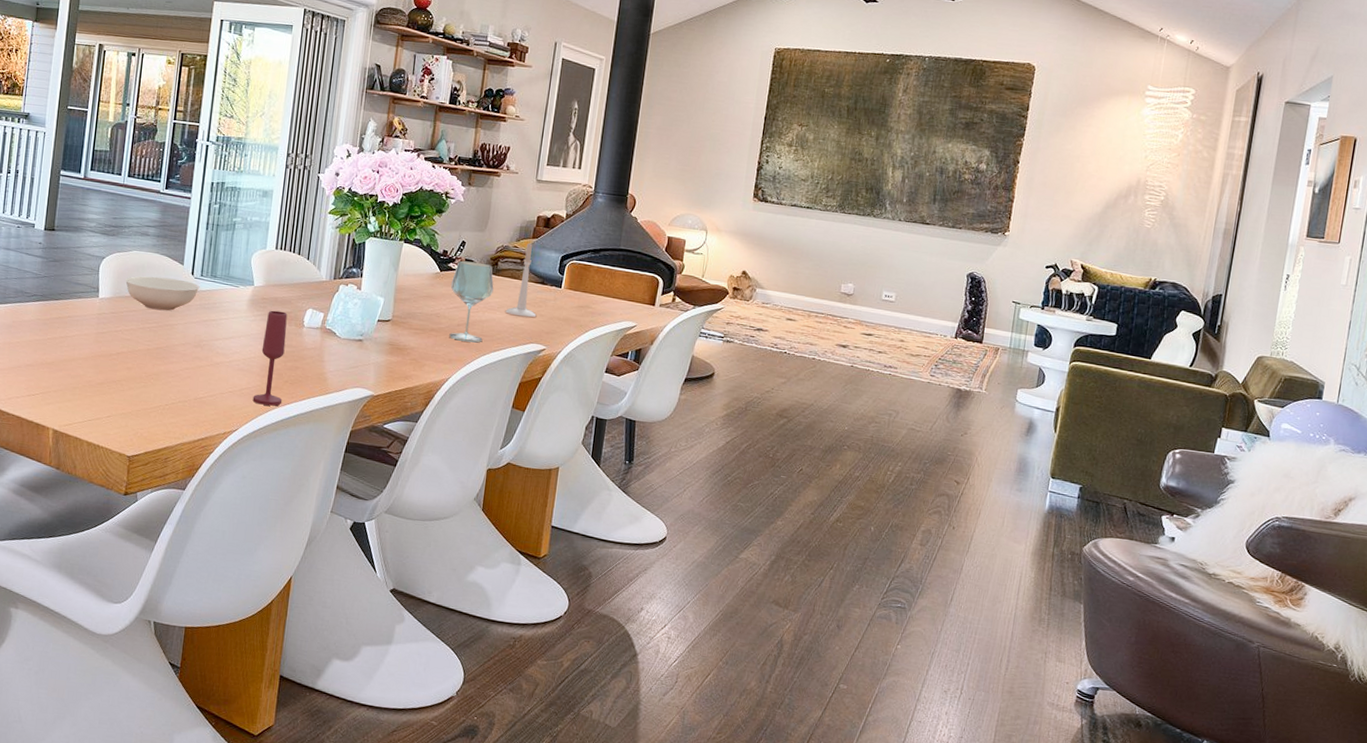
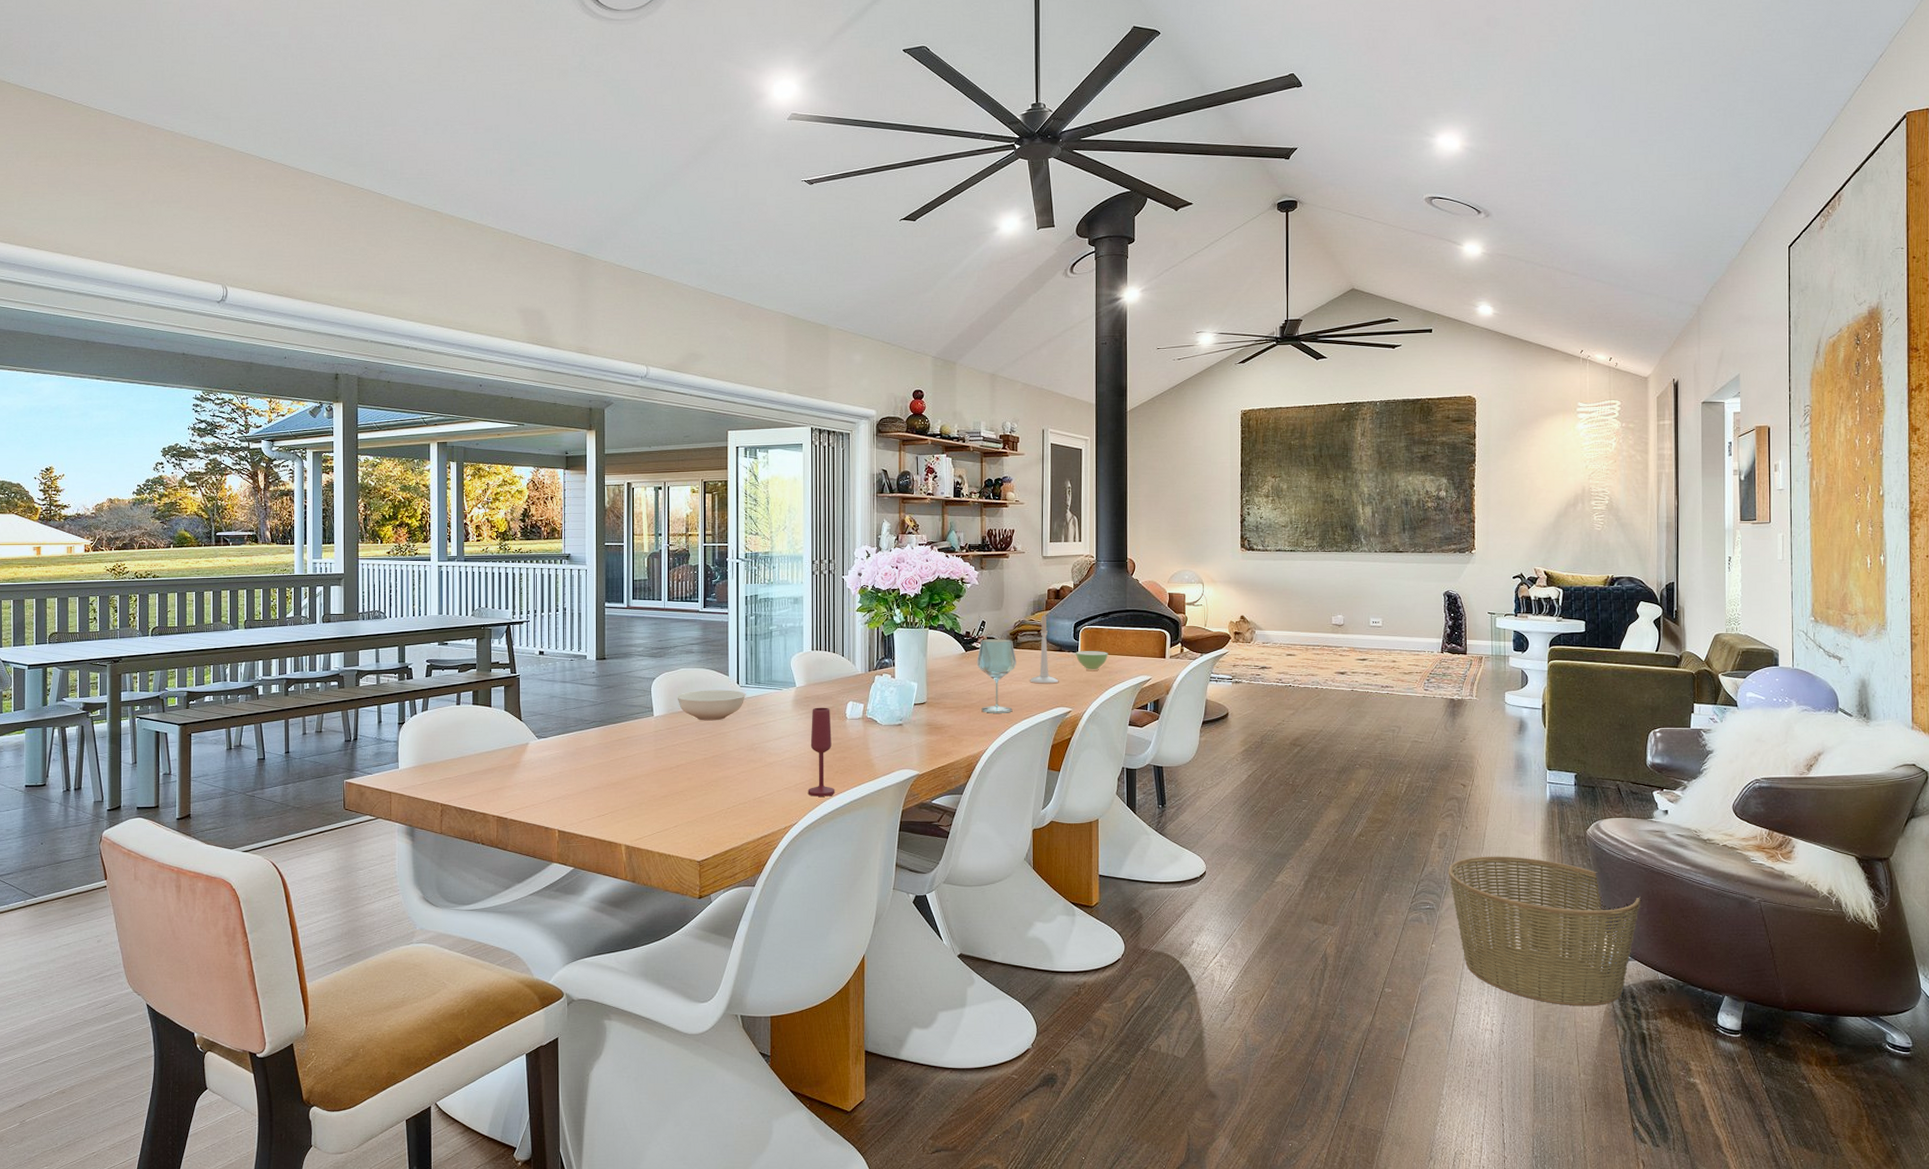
bowl: none [558,286,594,311] -> present [1075,651,1109,671]
basket: none [925,559,1130,733] -> present [1447,856,1641,1006]

